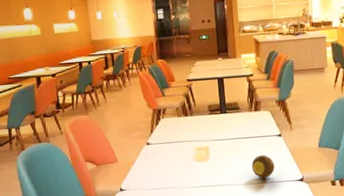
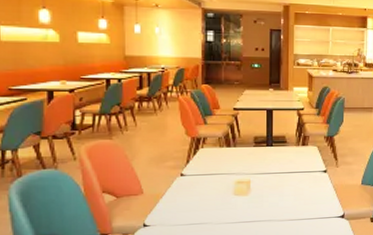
fruit: present [251,155,275,179] -> none [294,191,317,215]

